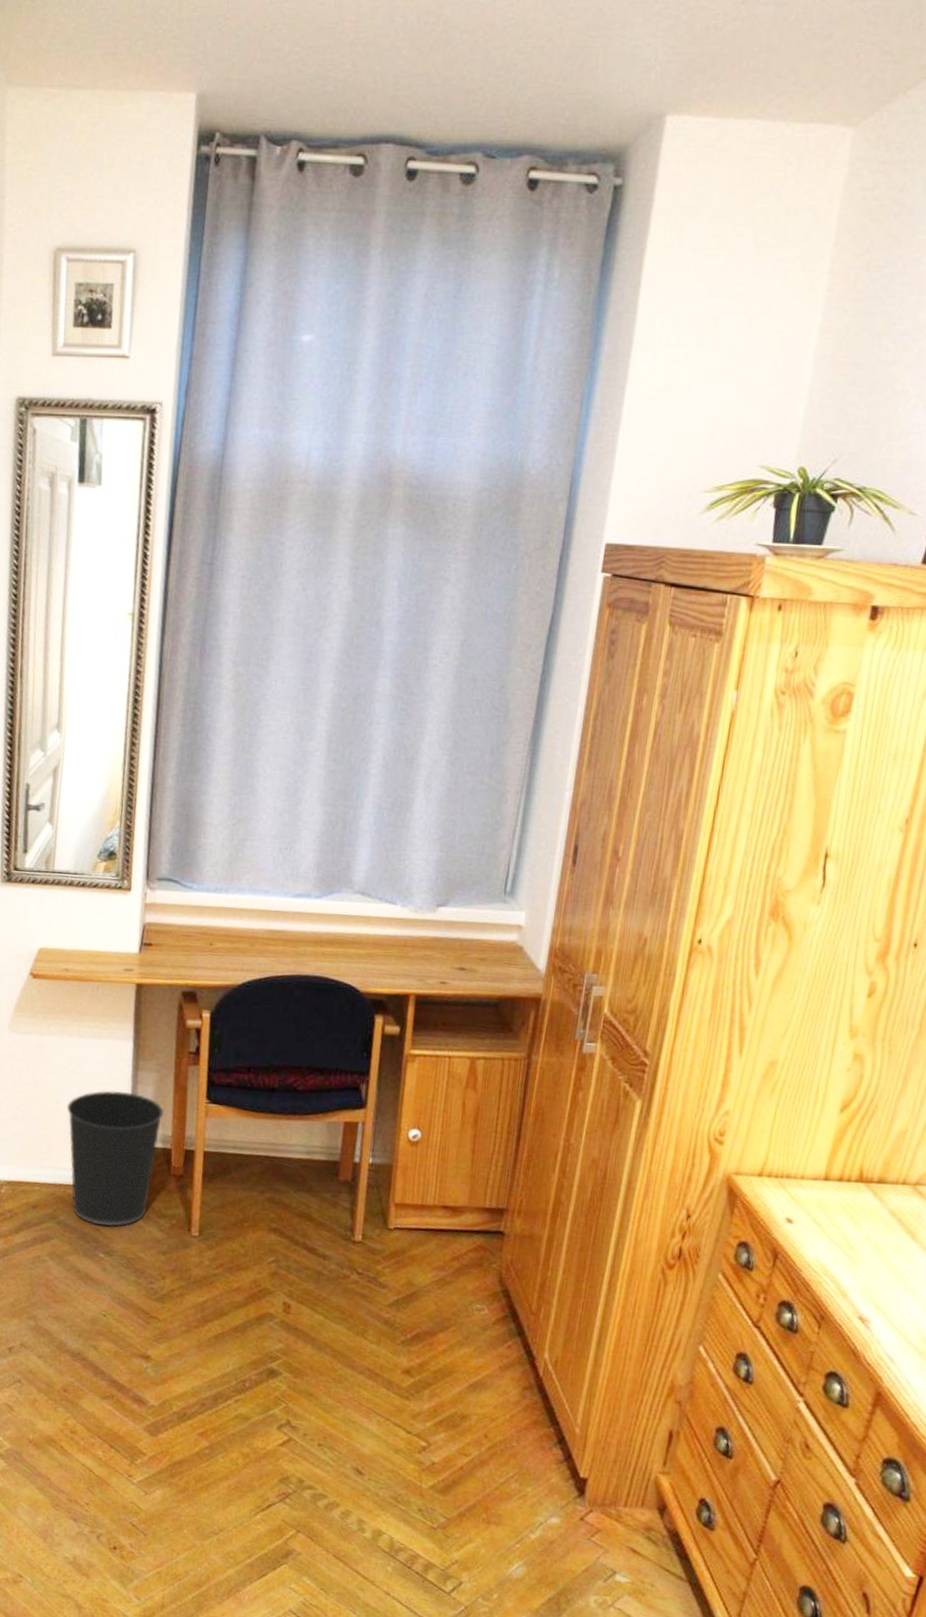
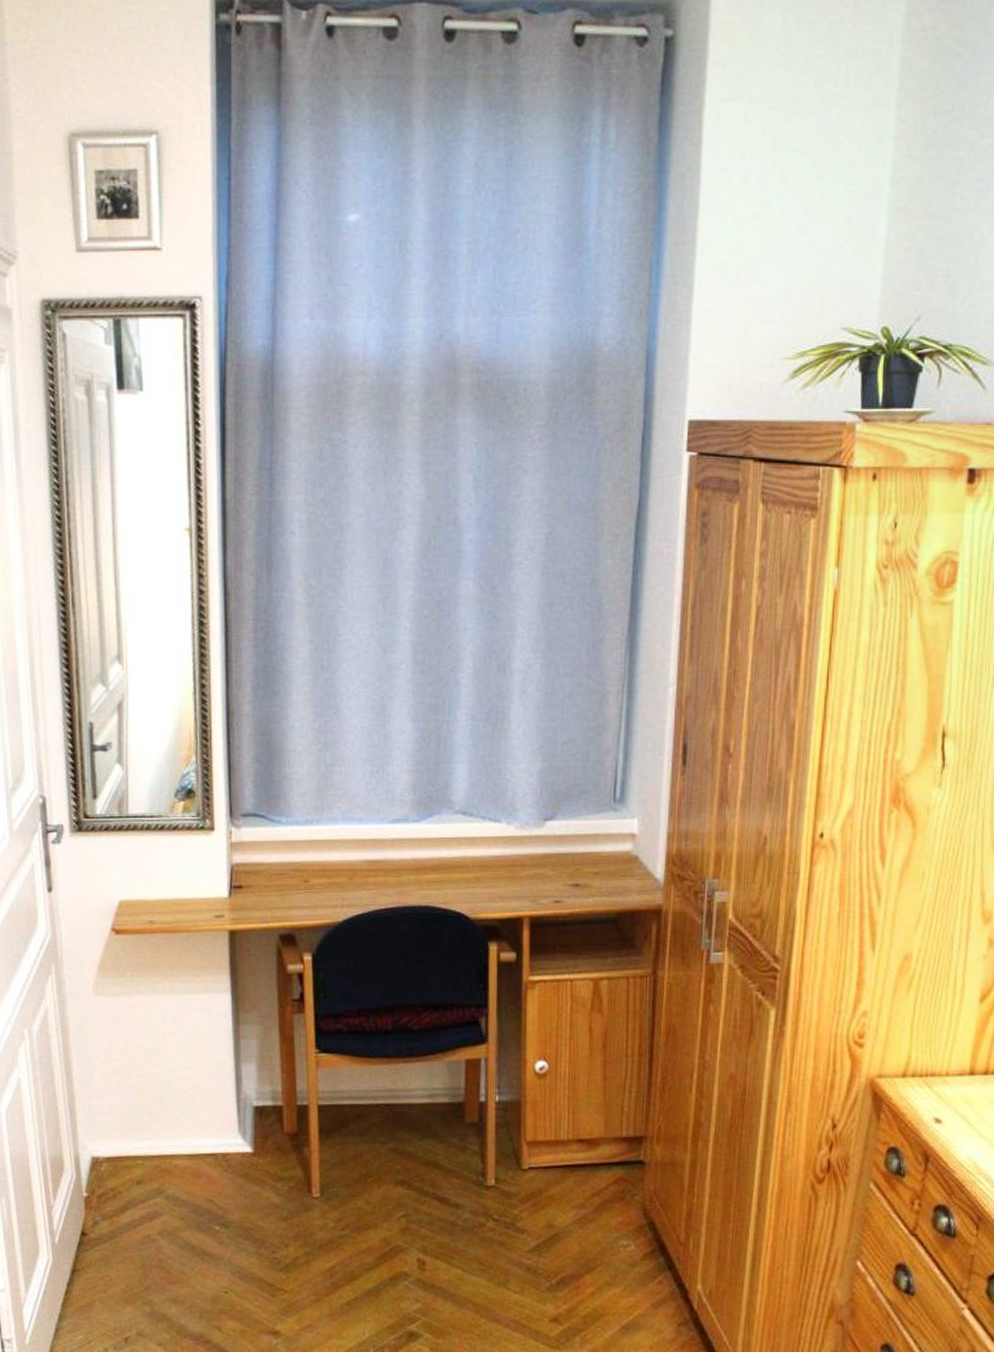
wastebasket: present [66,1090,164,1226] -> none [164,1049,270,1196]

